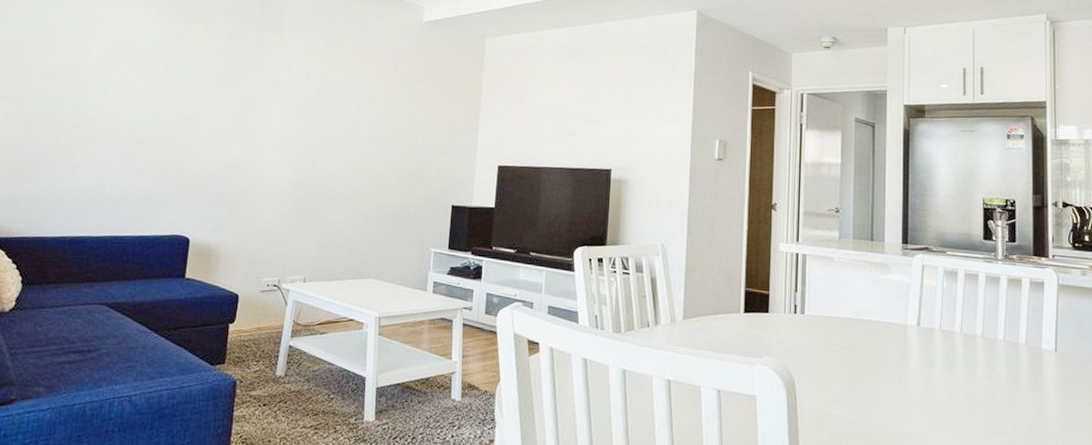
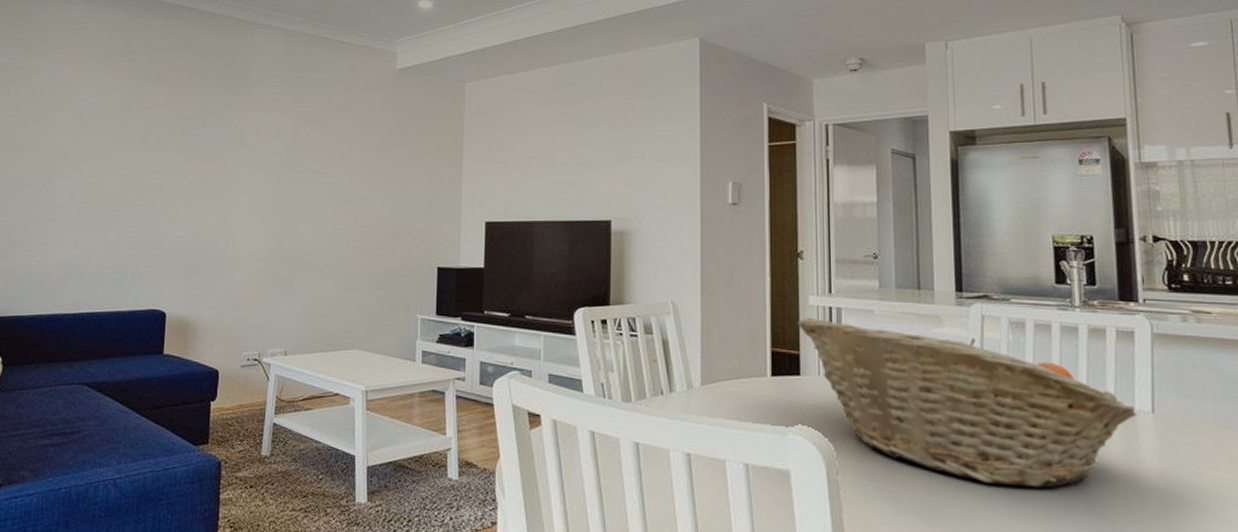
fruit basket: none [769,261,1043,414] -> present [798,317,1138,488]

